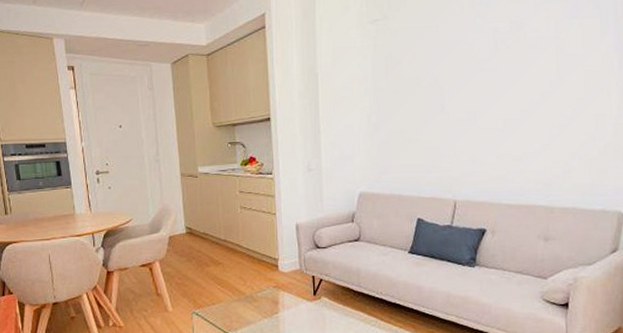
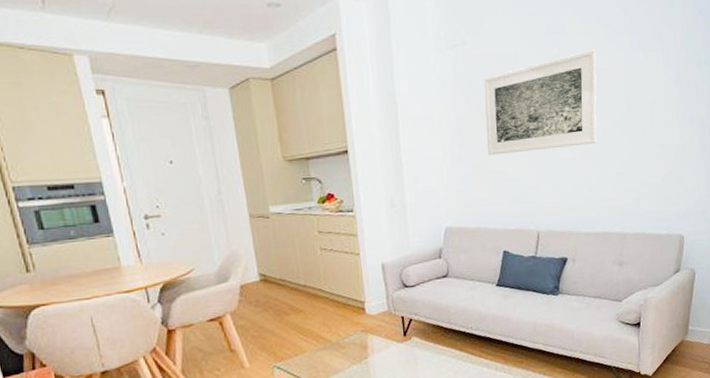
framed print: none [403,19,524,124] -> present [483,50,597,156]

